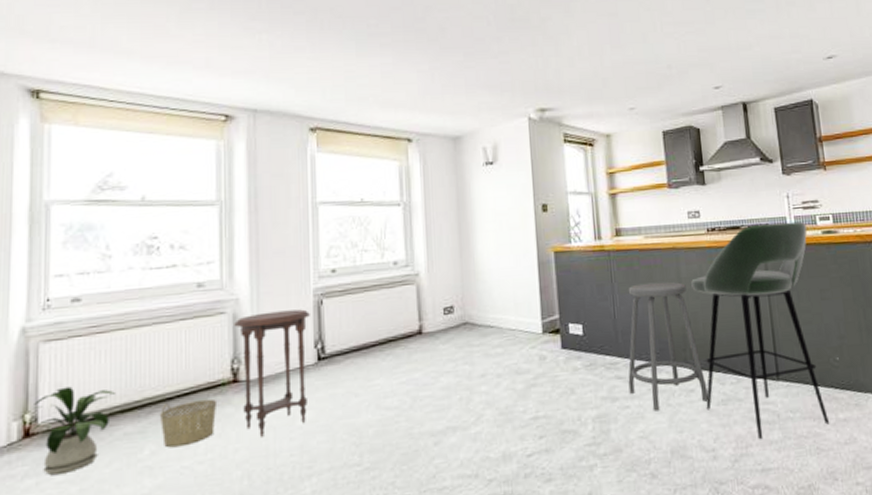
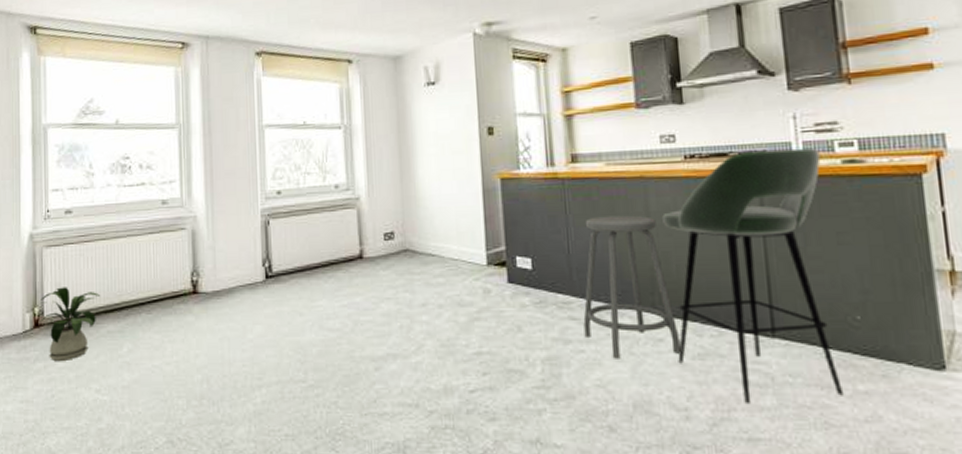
basket: present [159,398,218,448] -> none [134,307,181,348]
side table: present [234,309,310,439] -> none [193,228,258,347]

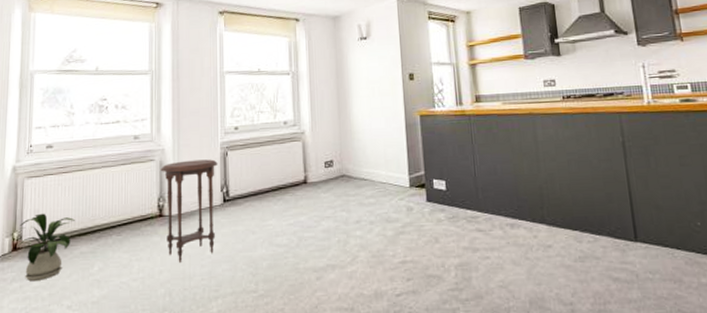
side table: none [193,228,258,347] -> present [160,159,218,264]
bar stool: present [583,215,681,359] -> none [487,144,566,263]
bar stool: present [662,147,845,405] -> none [548,90,692,298]

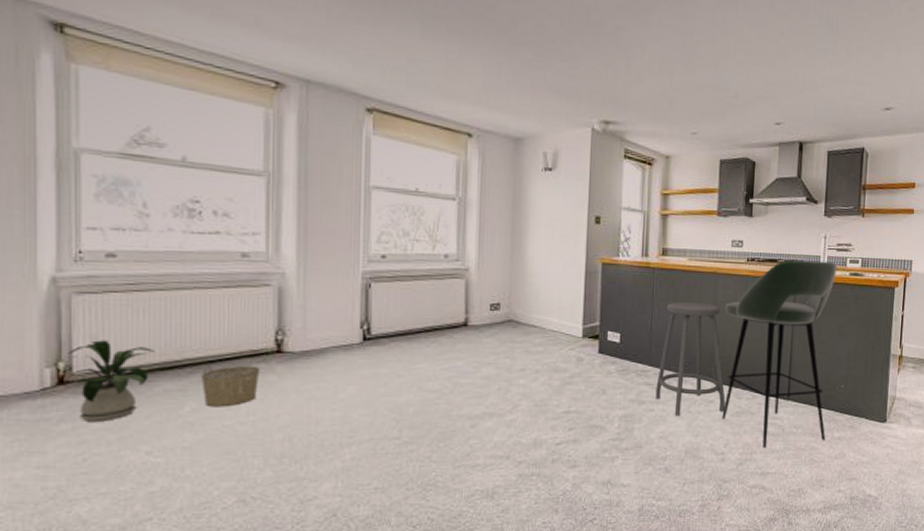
basket: none [105,229,148,266] -> present [200,365,261,407]
side table: present [160,159,218,264] -> none [279,289,357,407]
bar stool: none [487,144,566,263] -> present [655,302,725,416]
bar stool: none [548,90,692,298] -> present [722,260,837,449]

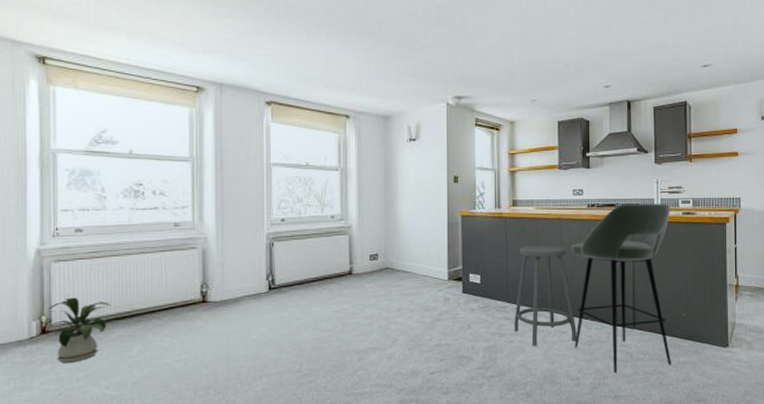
basket: present [200,365,261,407] -> none [145,314,190,349]

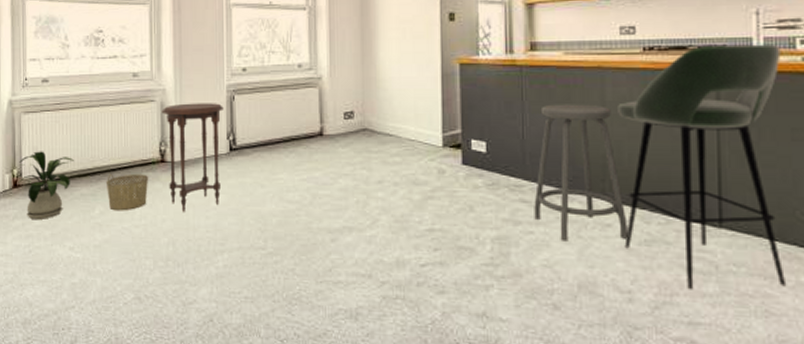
basket: none [145,314,190,349] -> present [105,173,149,211]
side table: none [203,249,263,347] -> present [162,103,224,213]

